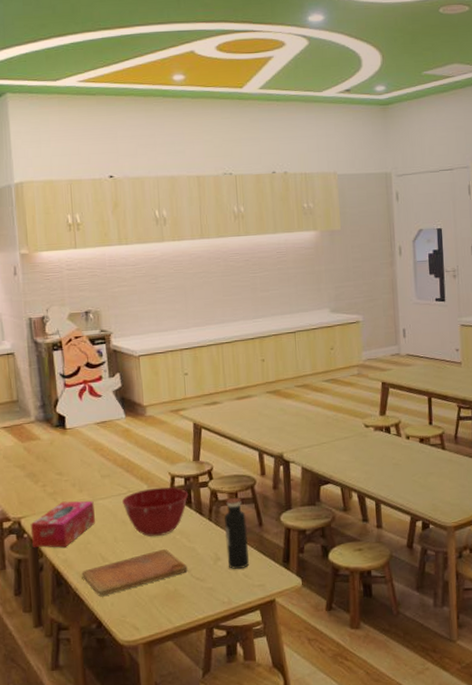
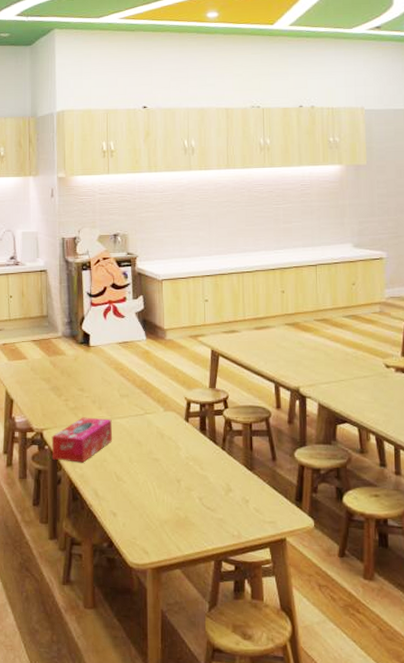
cutting board: present [81,549,188,596] -> none [96,474,199,515]
mixing bowl: present [122,487,189,537] -> none [139,411,204,461]
water bottle: present [224,497,249,569] -> none [237,428,261,502]

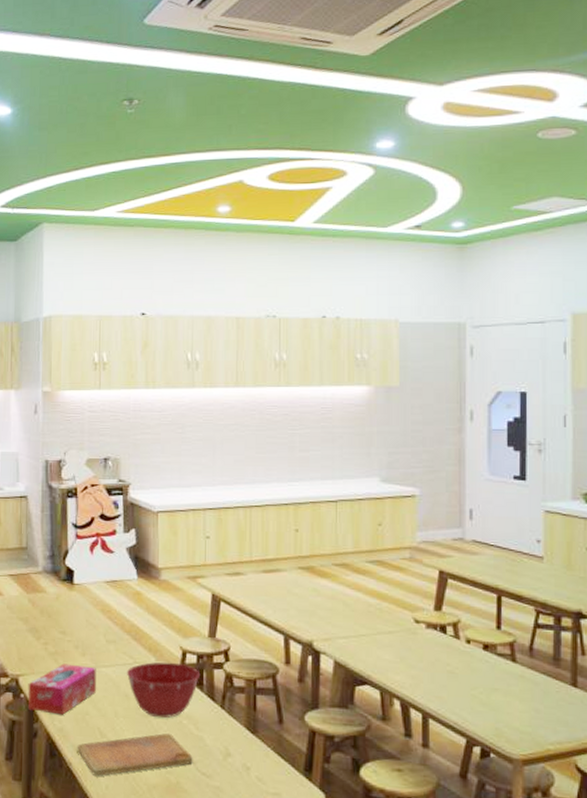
cutting board: none [96,474,199,515] -> present [77,733,193,776]
mixing bowl: none [139,411,204,461] -> present [127,661,201,719]

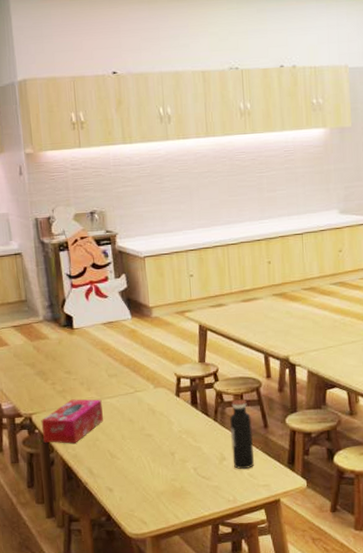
cutting board: present [77,733,193,776] -> none [91,448,194,491]
mixing bowl: present [127,661,201,719] -> none [129,387,195,436]
water bottle: none [238,685,265,770] -> present [230,399,254,469]

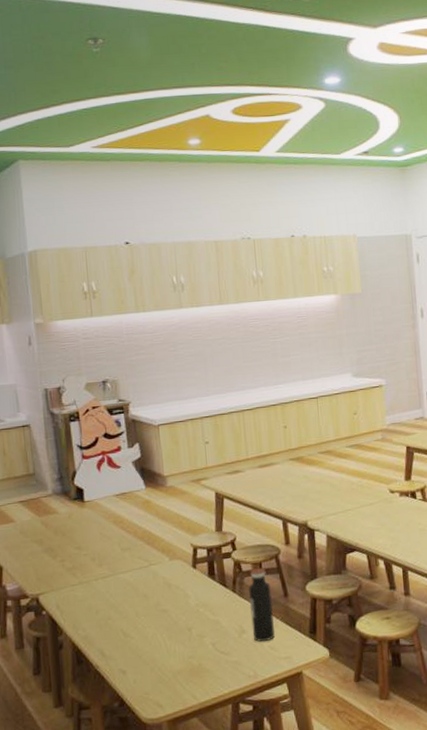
tissue box: present [41,399,103,444] -> none [49,575,116,625]

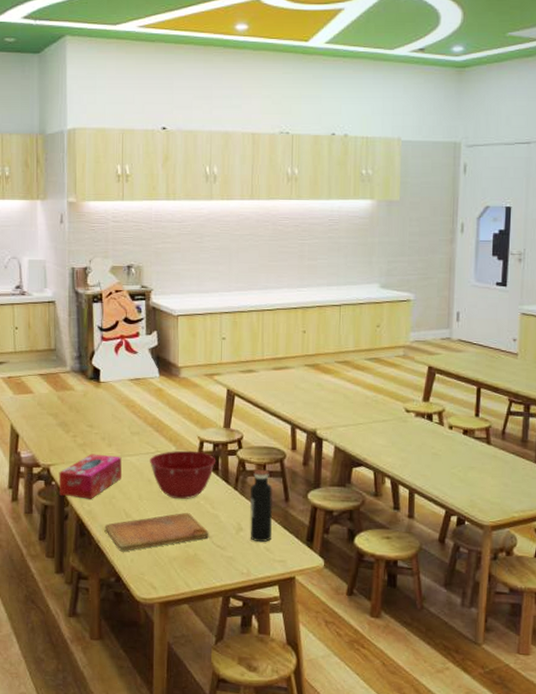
tissue box: none [49,575,116,625] -> present [58,453,122,499]
cutting board: none [102,623,212,673] -> present [104,513,209,551]
mixing bowl: none [144,558,212,611] -> present [150,450,216,500]

